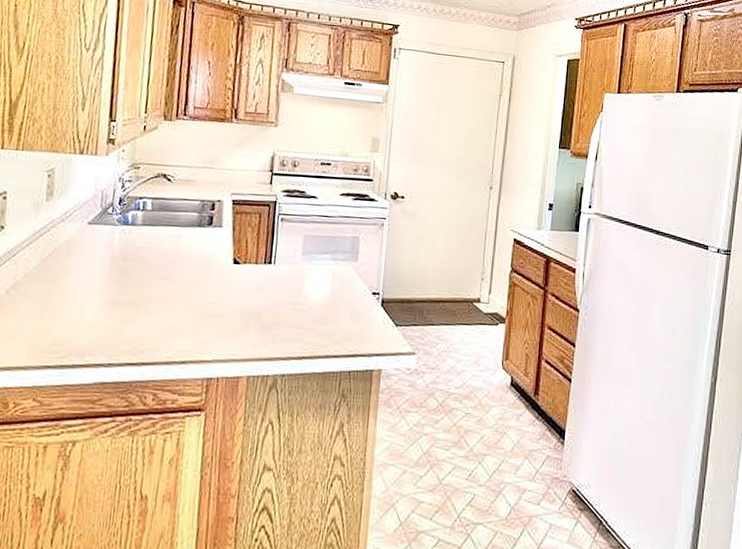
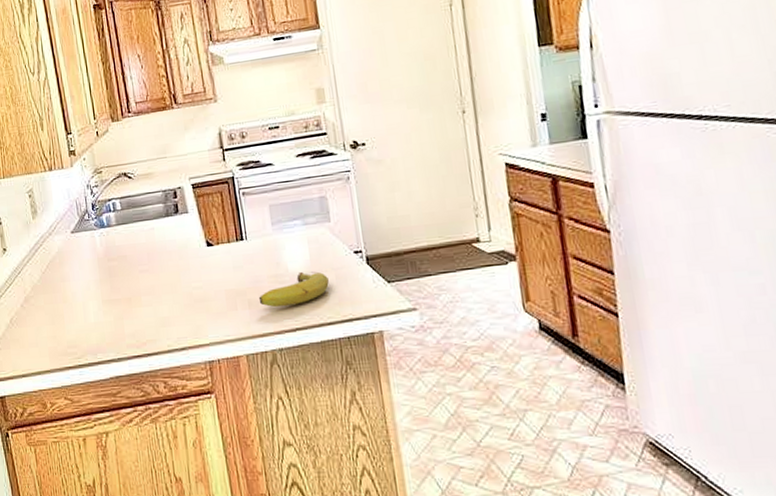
fruit: none [272,303,344,334] -> present [258,271,329,308]

